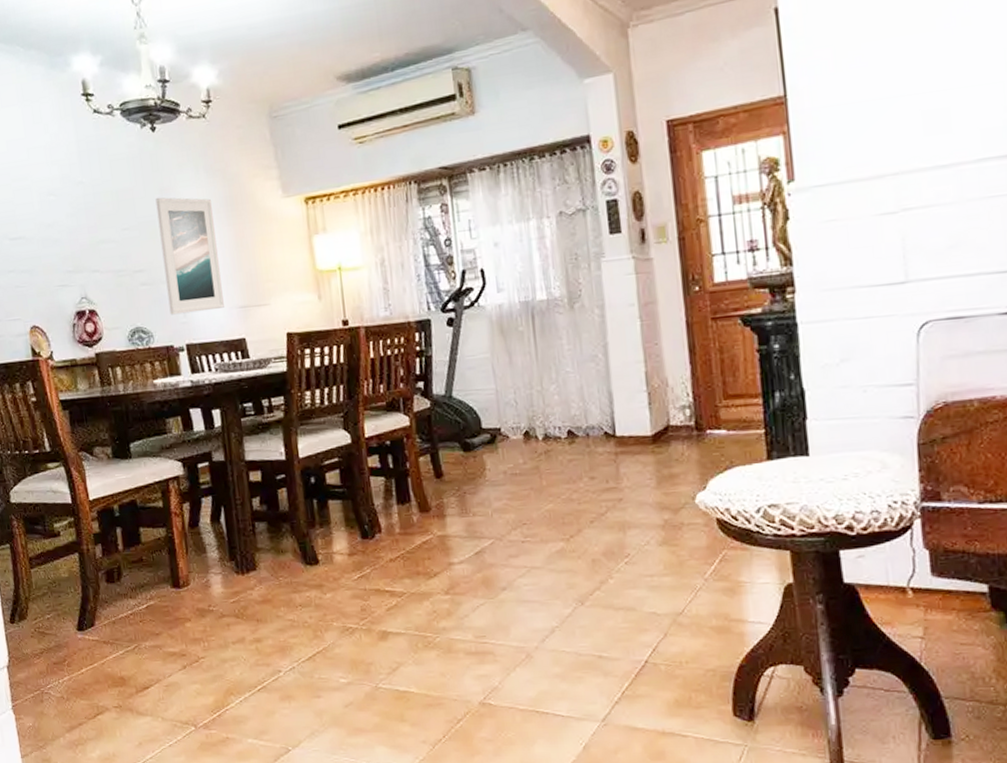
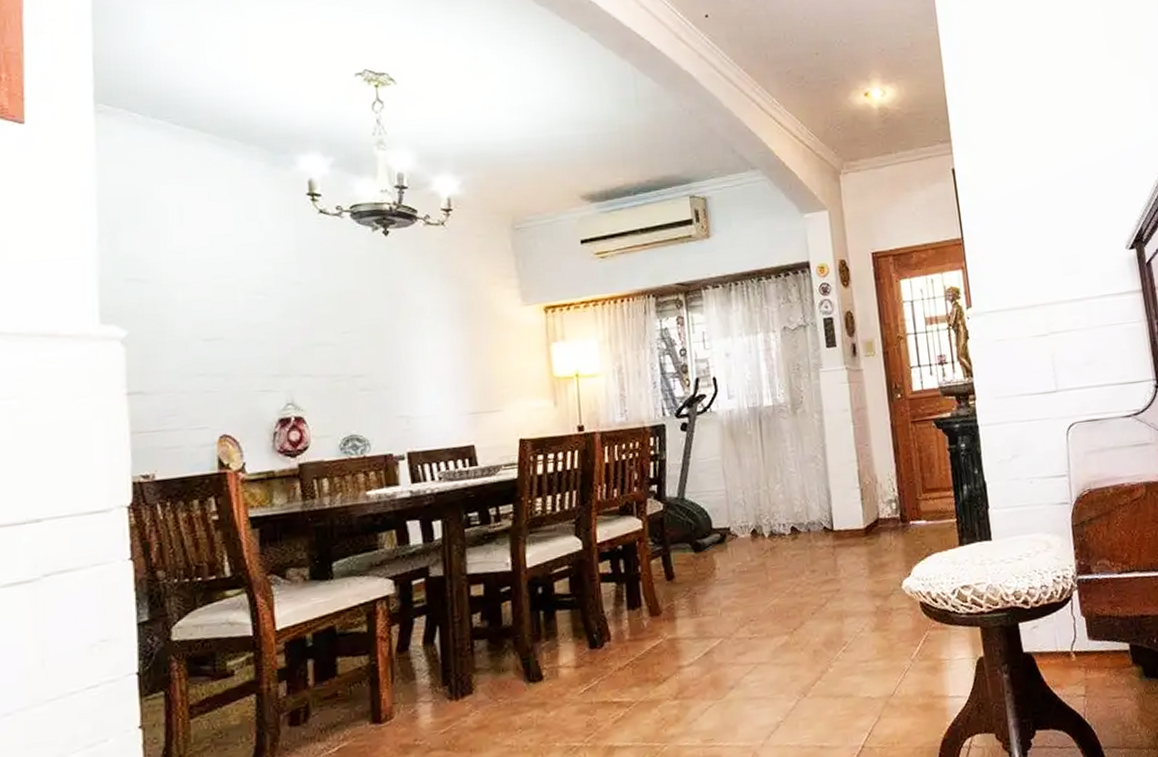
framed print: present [155,197,224,315] -> none [383,301,453,422]

